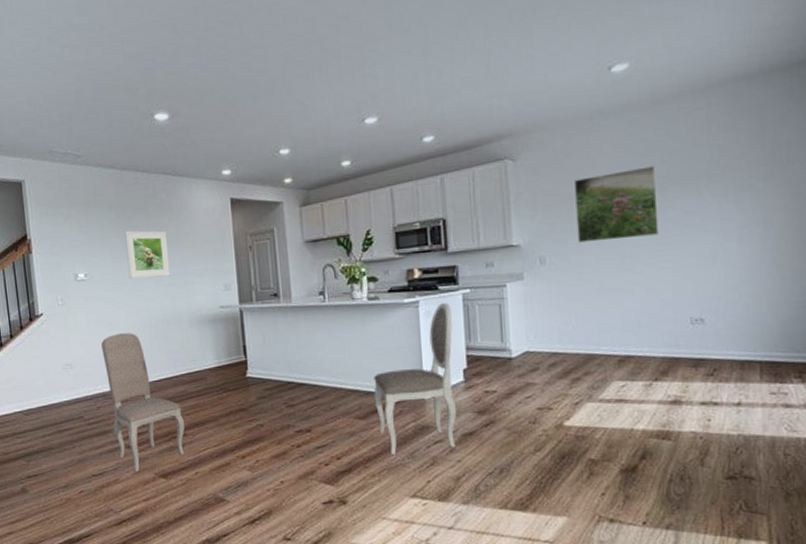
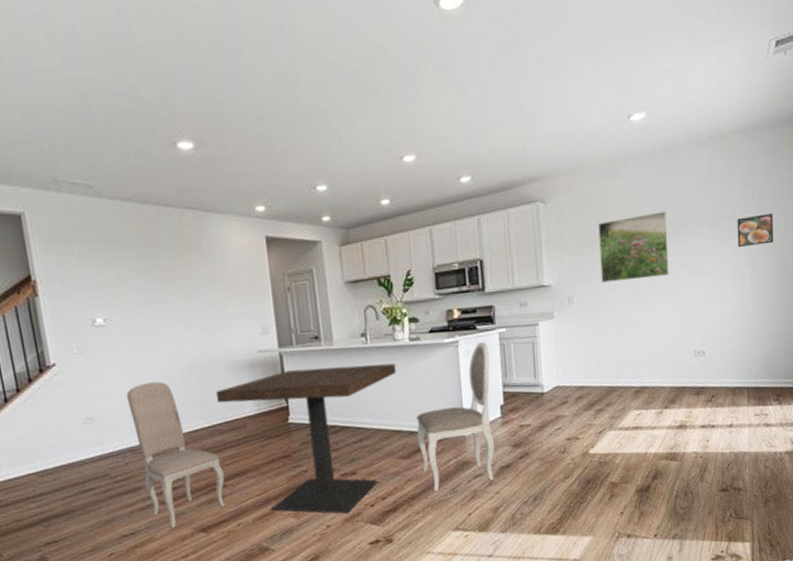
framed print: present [125,230,171,279] -> none [148,270,203,324]
dining table: none [179,322,354,472] -> present [215,363,396,515]
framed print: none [743,165,792,203] -> present [737,213,774,247]

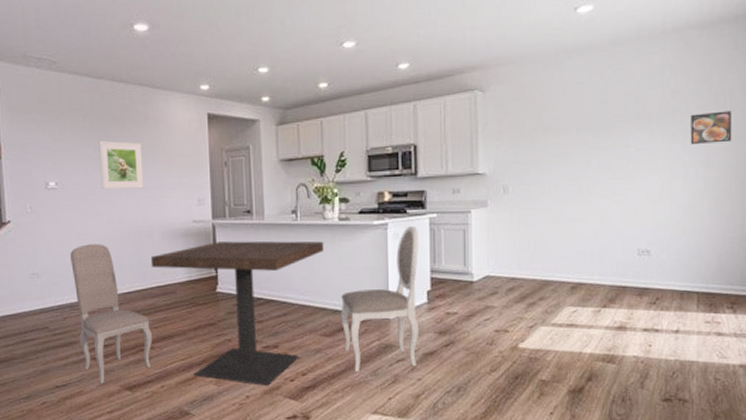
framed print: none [148,270,203,324] -> present [99,140,144,190]
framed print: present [599,211,669,283] -> none [539,104,613,174]

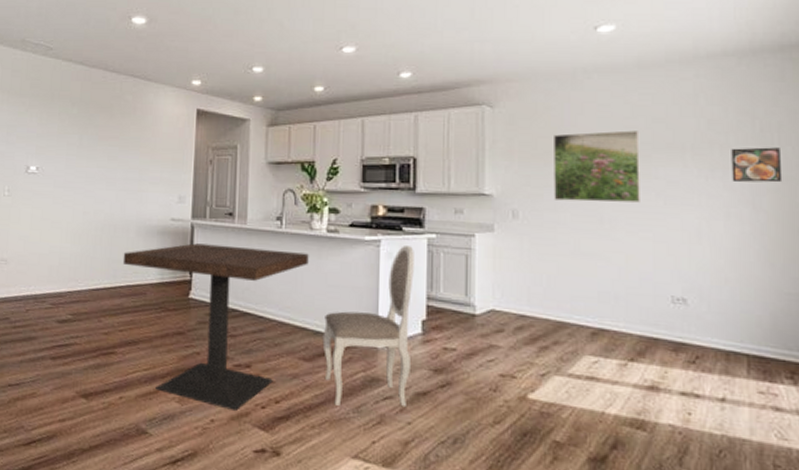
dining chair: present [70,244,152,384] -> none [39,233,116,387]
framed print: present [99,140,144,190] -> none [81,128,127,180]
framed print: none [539,104,613,174] -> present [554,130,640,203]

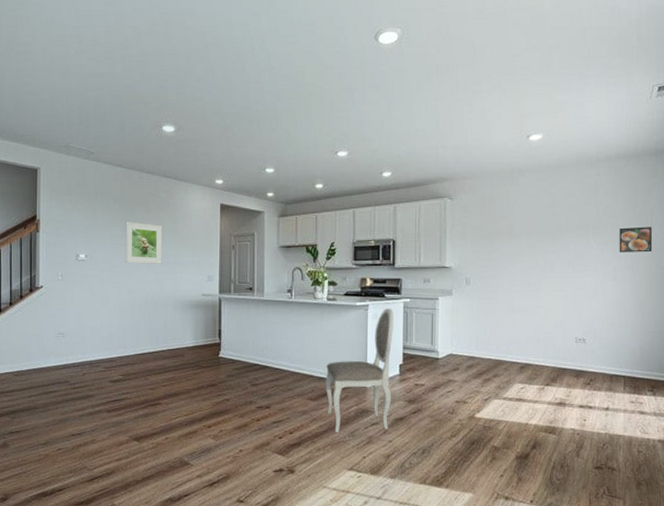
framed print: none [81,128,127,180] -> present [125,221,163,264]
dining table: present [122,243,309,412] -> none [163,313,313,443]
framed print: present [554,130,640,203] -> none [496,216,557,271]

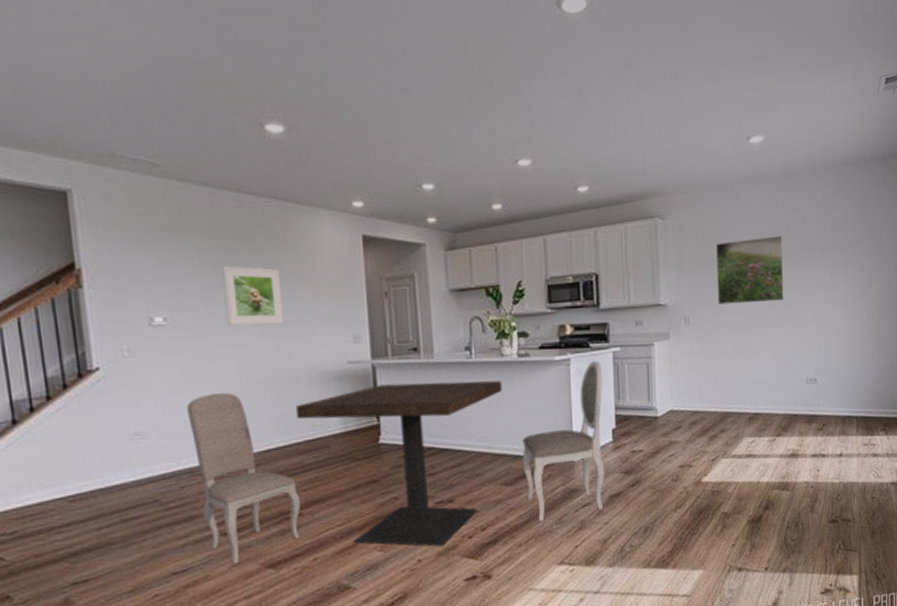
dining chair: none [93,310,160,434] -> present [187,393,300,564]
dining table: none [163,313,313,443] -> present [295,380,502,547]
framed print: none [496,216,557,271] -> present [716,236,784,305]
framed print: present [619,226,653,253] -> none [849,244,883,276]

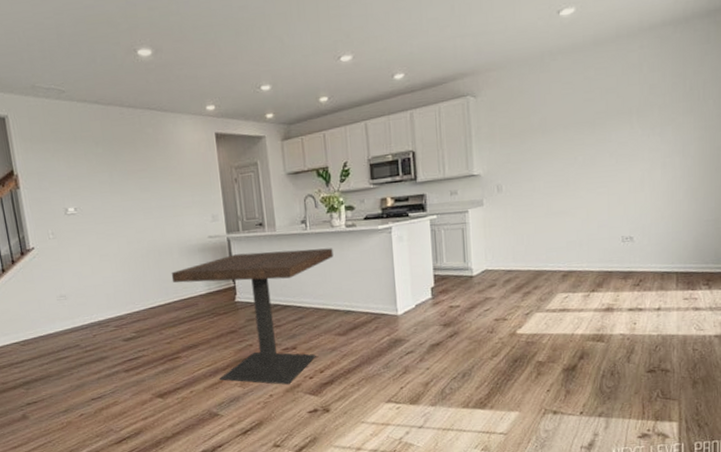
dining chair: present [187,393,300,564] -> none [94,263,179,394]
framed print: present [222,265,285,326] -> none [113,165,160,212]
dining chair: present [522,361,606,522] -> none [352,228,426,367]
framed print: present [716,236,784,305] -> none [527,102,597,172]

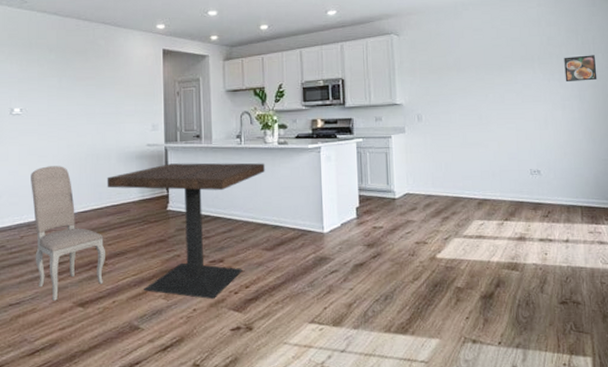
dining chair: none [94,263,179,394] -> present [31,166,105,301]
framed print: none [667,102,706,136] -> present [564,55,598,81]

